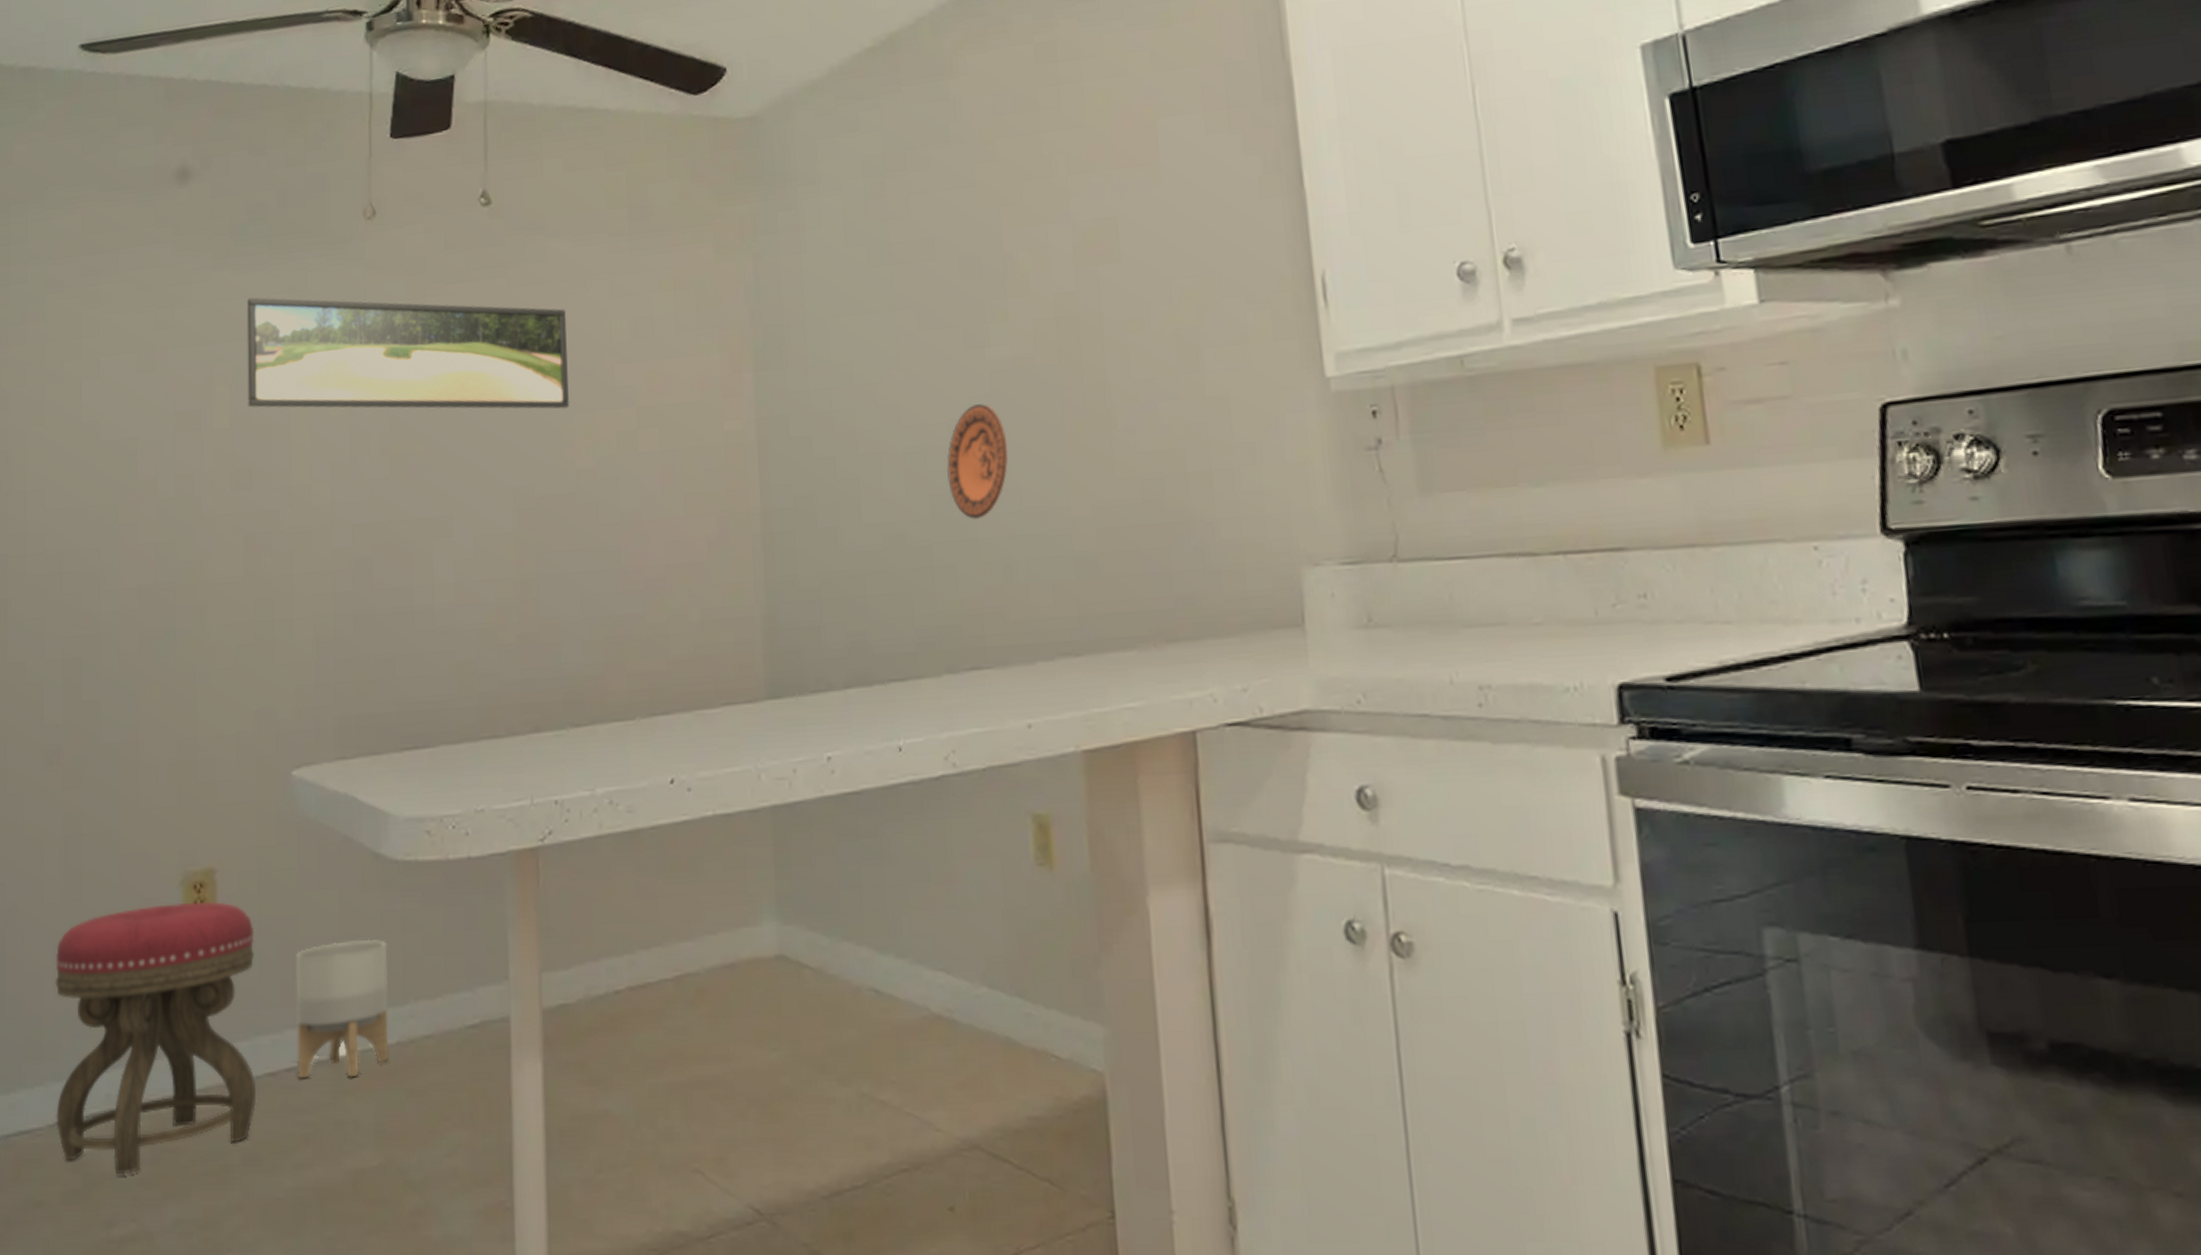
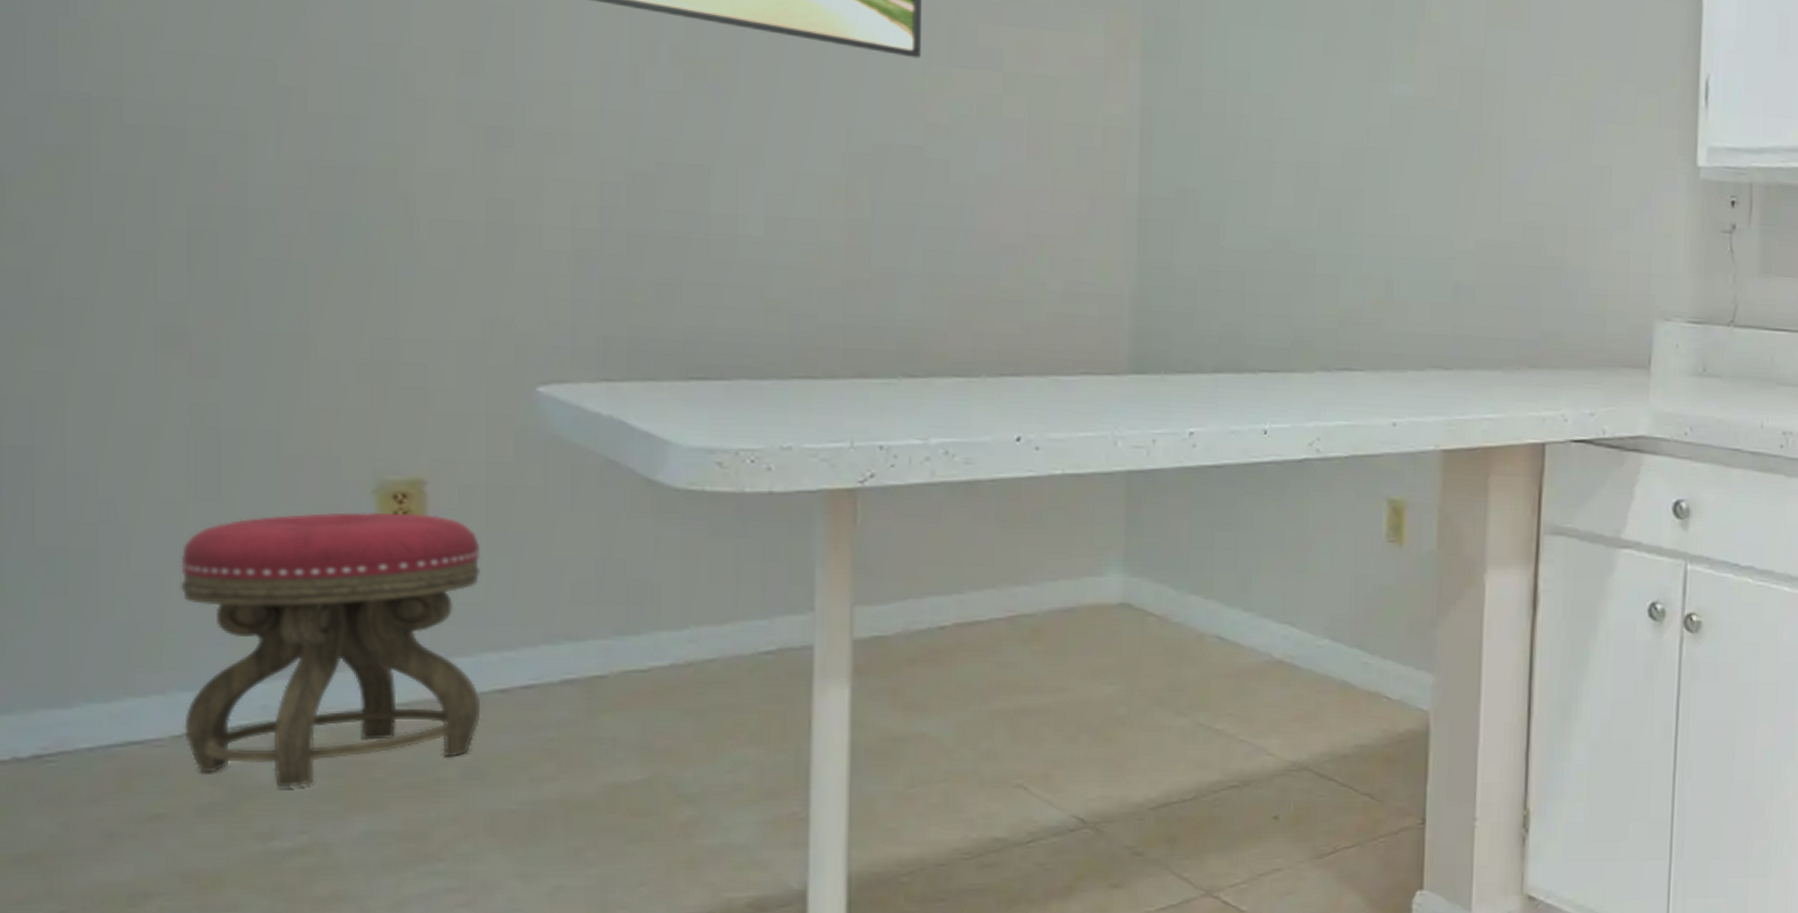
planter: present [295,939,389,1079] -> none [538,563,662,697]
decorative plate: present [946,404,1008,519] -> none [1339,133,1402,238]

